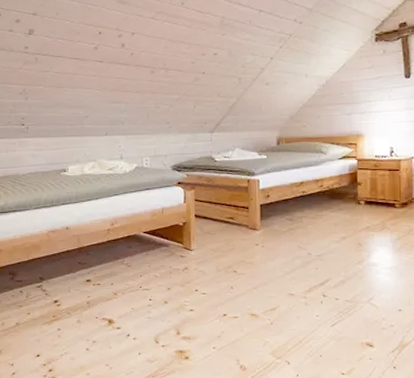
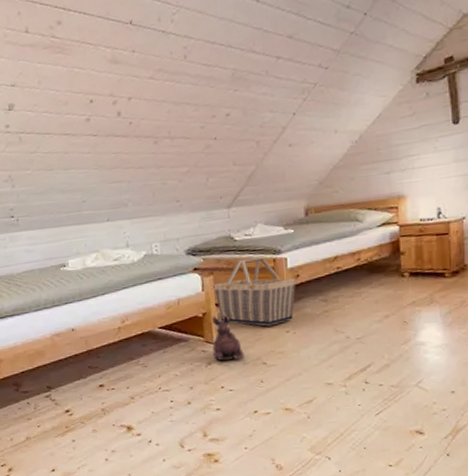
plush toy: none [190,225,218,267] -> present [212,314,244,361]
basket: none [194,177,266,238] -> present [213,257,296,326]

